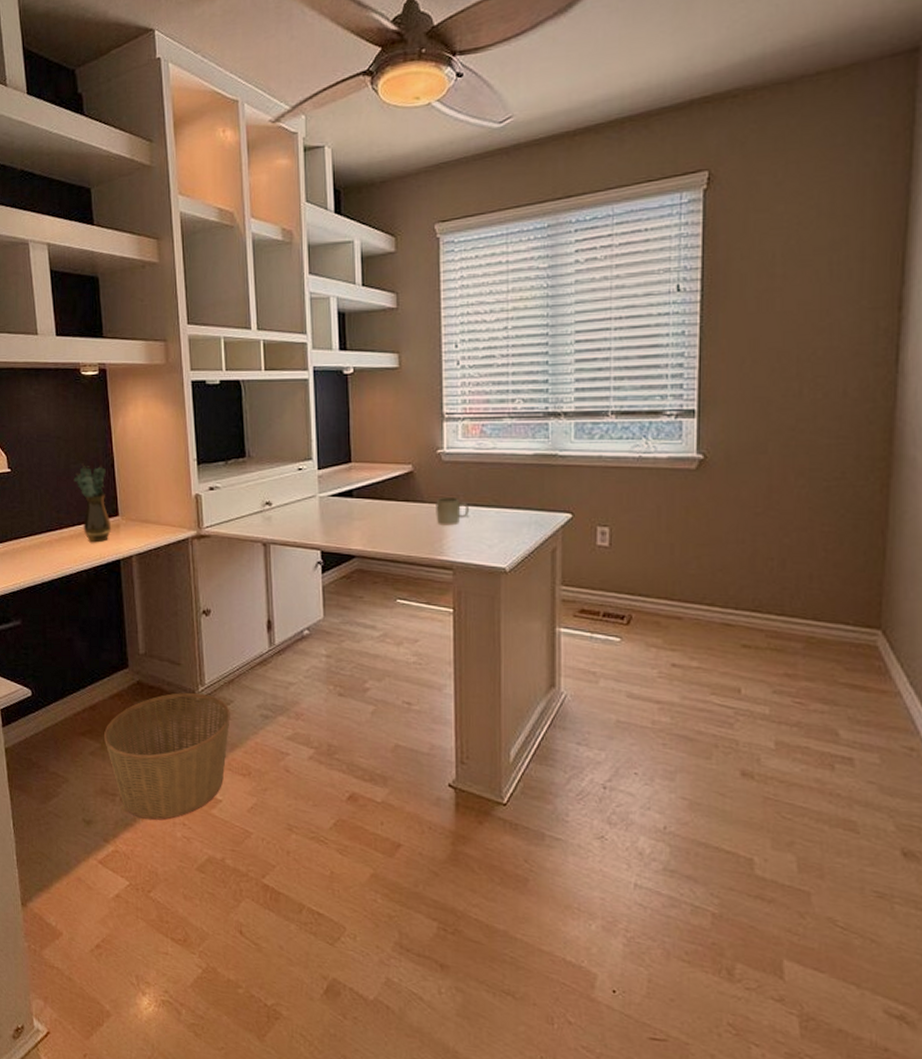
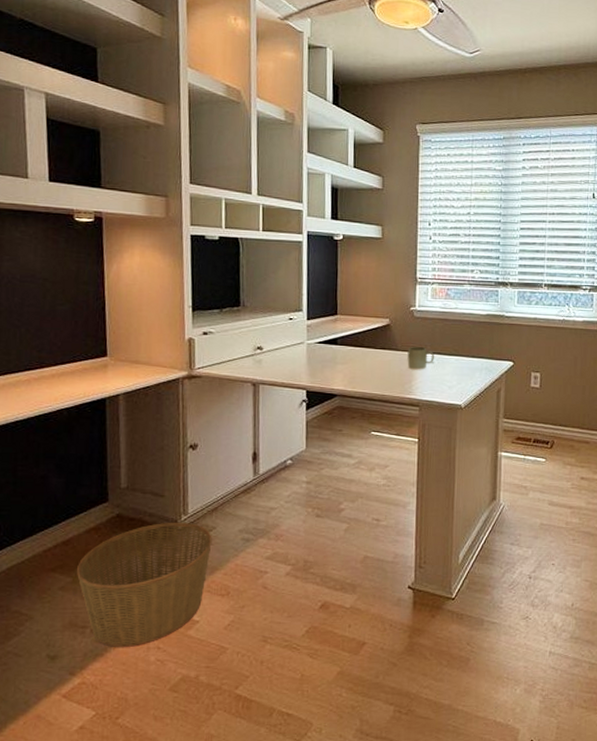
vase: present [73,463,112,543] -> none [59,305,99,382]

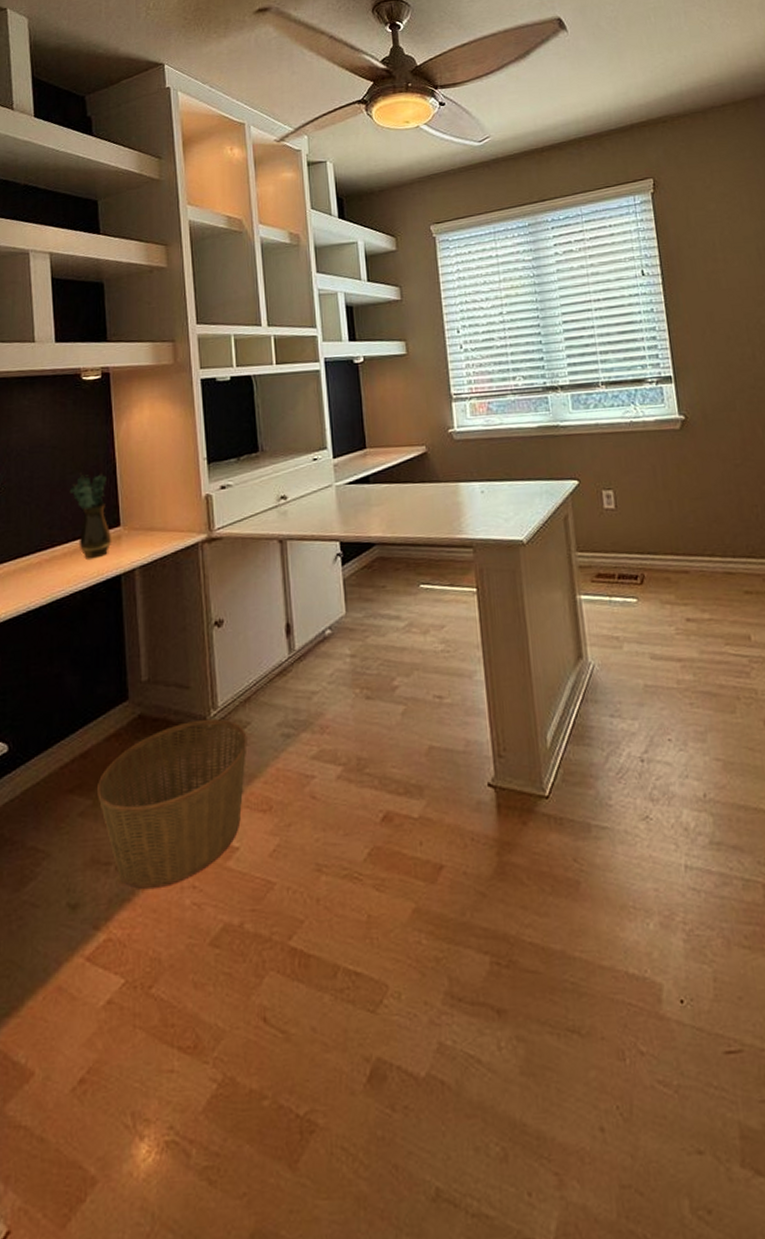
vase: none [59,305,99,382] -> present [69,472,112,559]
mug: present [407,346,434,370] -> none [451,474,483,504]

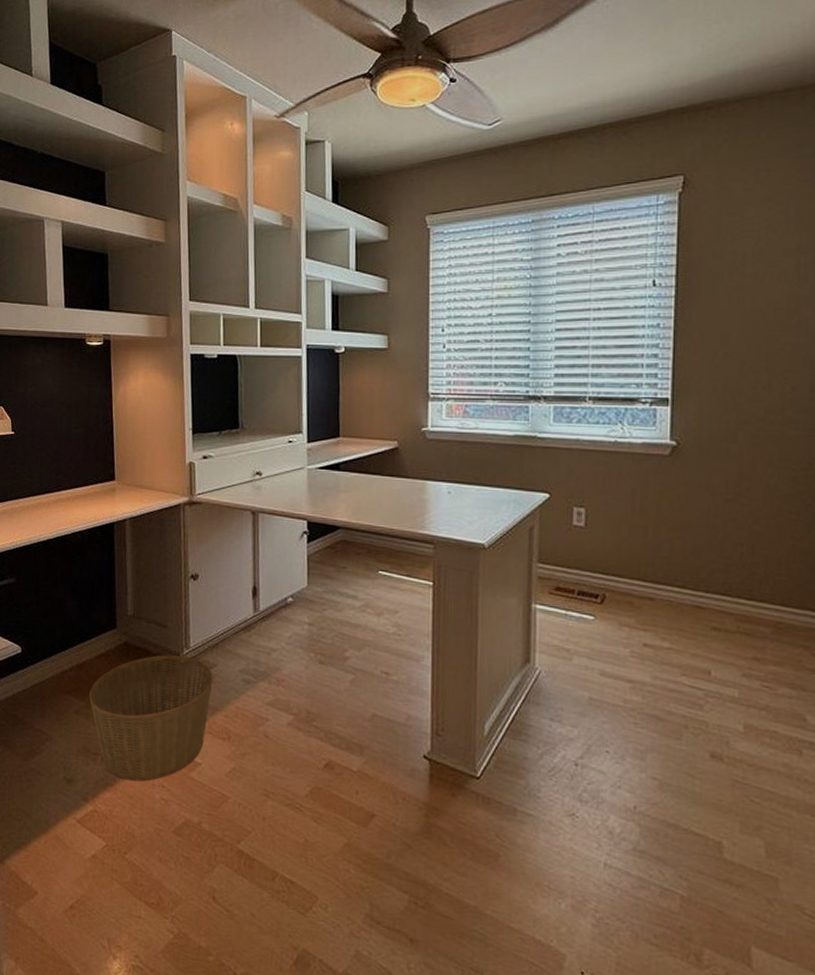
vase: present [69,472,112,559] -> none [73,429,108,506]

